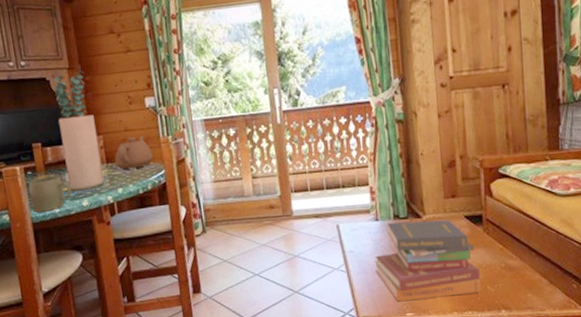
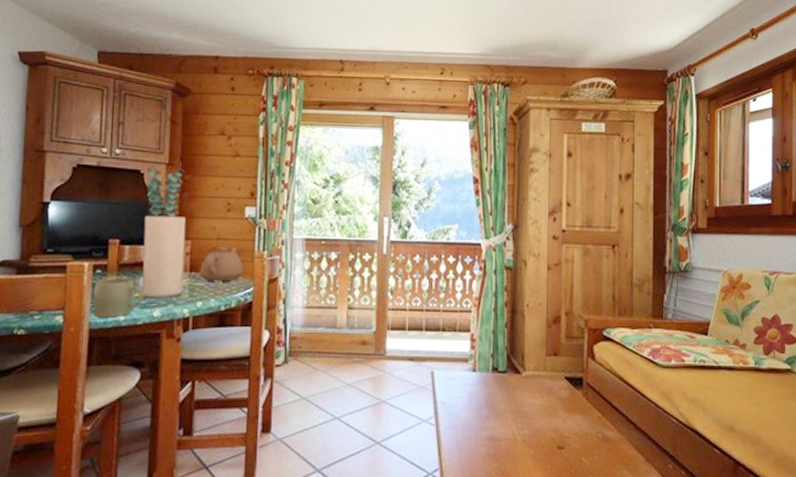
books: present [375,219,482,302] -> none [467,375,577,466]

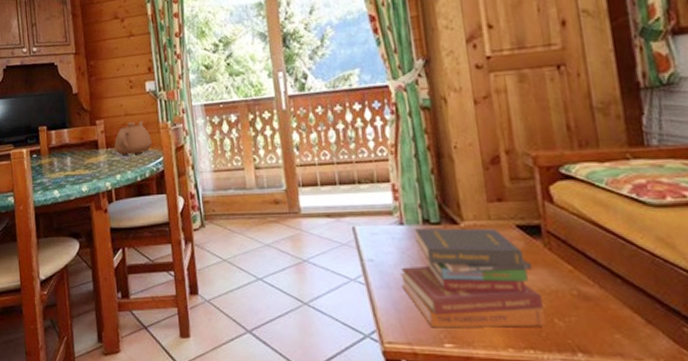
mug: present [92,277,144,318] -> none [32,159,73,196]
vase: present [141,161,187,299] -> none [61,49,103,176]
books: none [467,375,577,466] -> present [400,227,547,328]

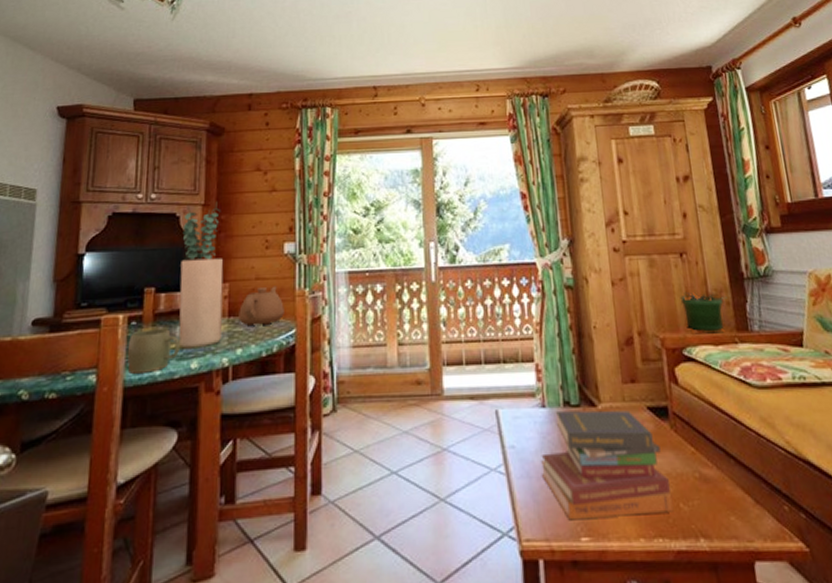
mug: none [32,159,73,196] -> present [127,328,181,374]
vase: none [61,49,103,176] -> present [178,201,224,349]
planter: none [558,106,618,149] -> present [681,292,728,333]

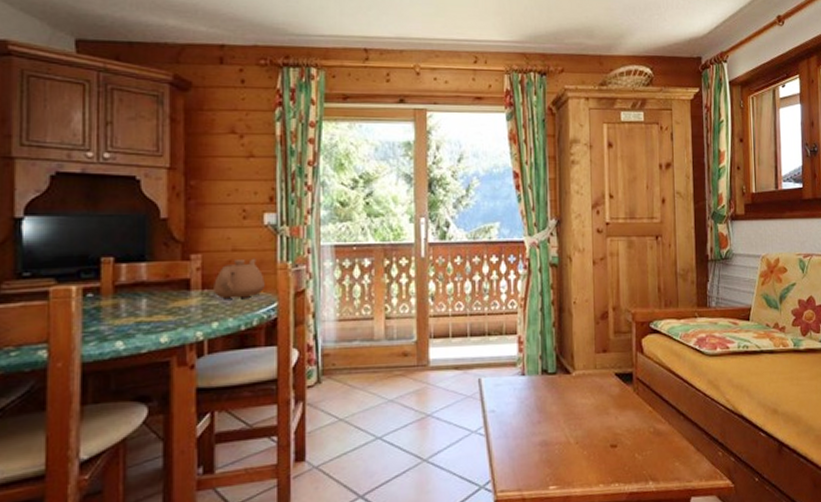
mug: present [127,328,181,374] -> none [83,300,148,348]
vase: present [178,201,224,349] -> none [143,165,195,322]
books: present [541,410,674,521] -> none [518,377,630,473]
planter: present [681,292,728,333] -> none [653,272,693,308]

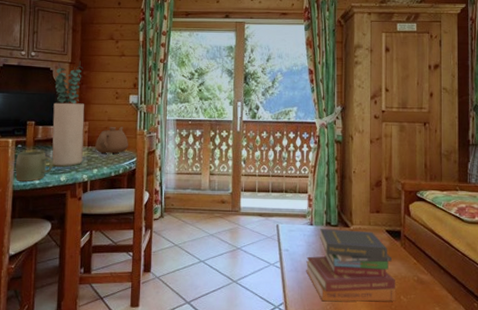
mug: none [83,300,148,348] -> present [15,150,54,181]
vase: none [143,165,195,322] -> present [52,61,85,167]
books: none [518,377,630,473] -> present [306,228,396,302]

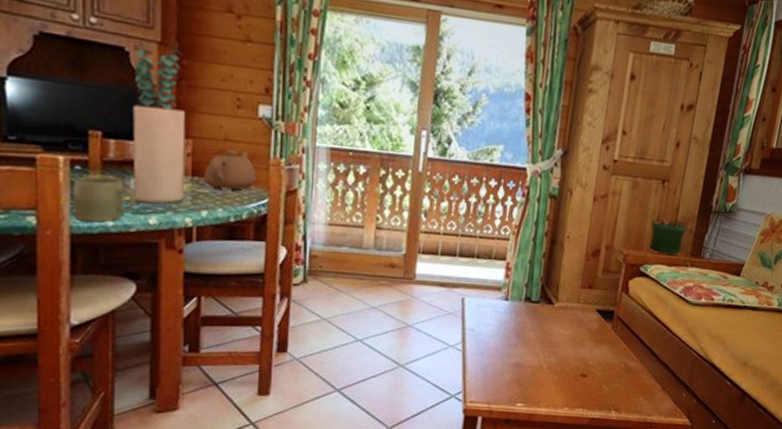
books: present [306,228,396,302] -> none [494,304,600,391]
planter: none [421,152,455,182] -> present [651,217,692,255]

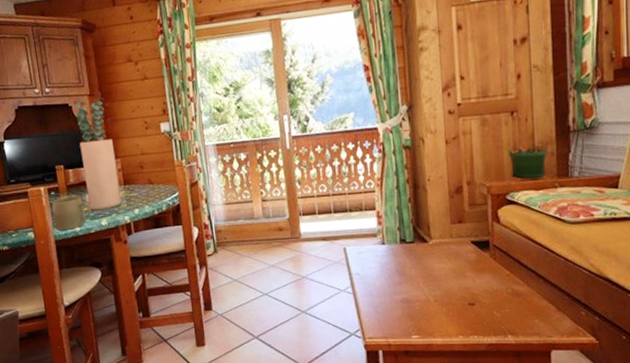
teapot: present [204,150,256,191] -> none [131,159,168,192]

